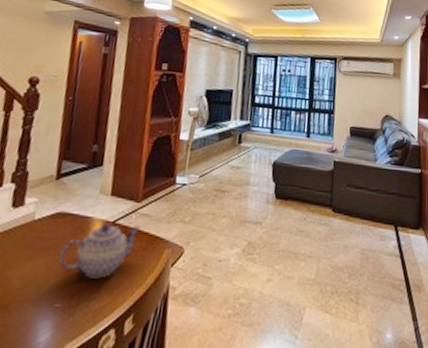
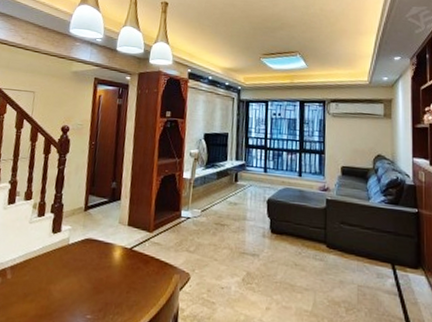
teapot: present [59,222,142,278] -> none [89,249,154,297]

